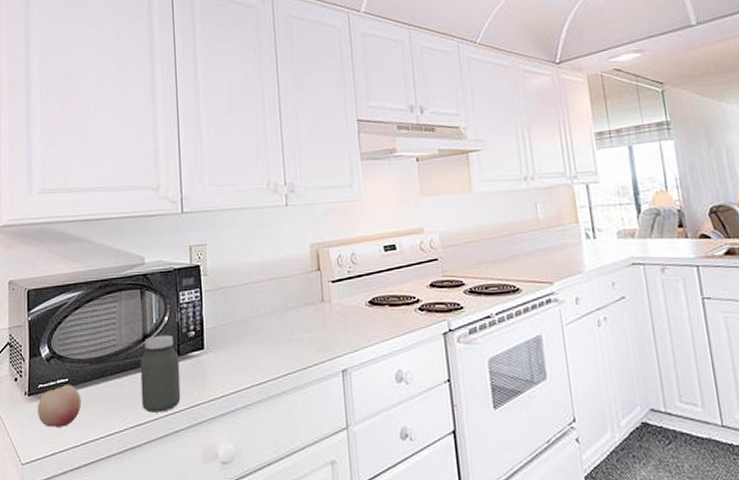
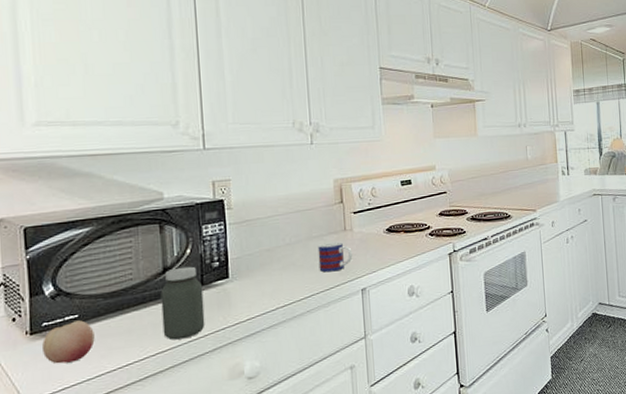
mug: none [294,314,332,349] -> present [317,241,353,273]

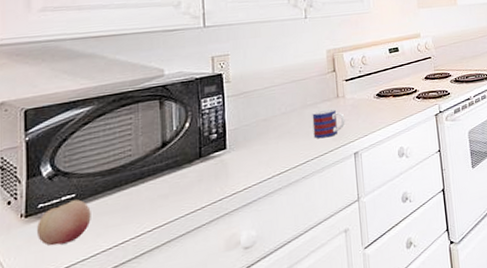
jar: present [160,266,205,340] -> none [159,139,203,215]

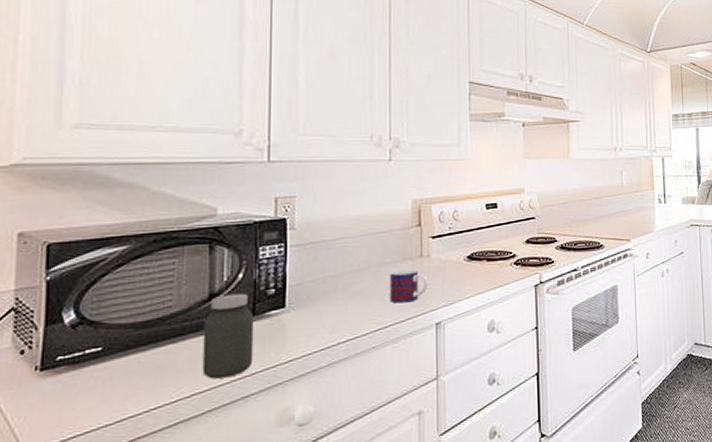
fruit: present [36,199,91,246] -> none [52,354,119,407]
jar: none [159,139,203,215] -> present [202,293,254,379]

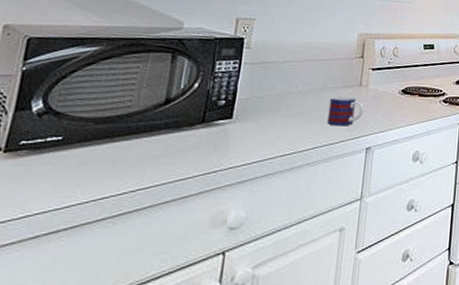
jar: present [202,293,254,379] -> none [149,101,204,177]

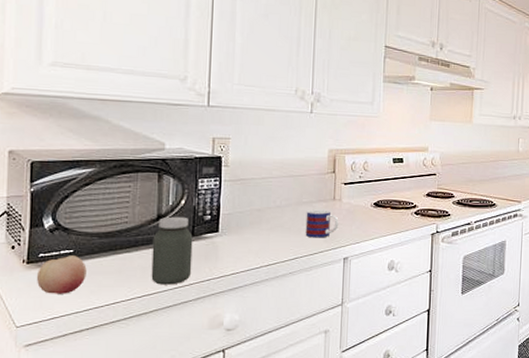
fruit: none [12,143,76,188] -> present [36,256,87,294]
jar: none [149,101,204,177] -> present [151,216,193,285]

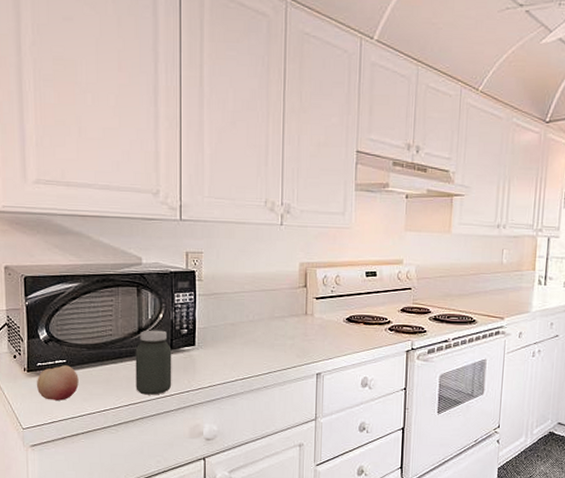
mug: present [305,209,339,238] -> none [278,324,311,353]

